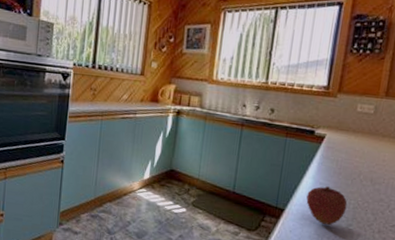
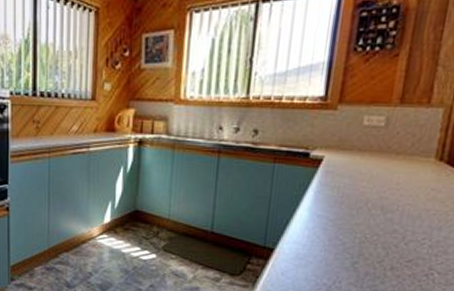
fruit: present [306,186,348,226] -> none [301,219,352,265]

